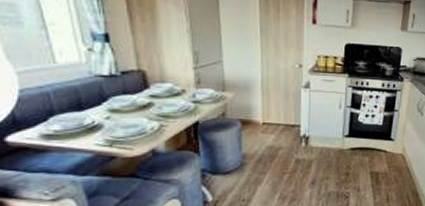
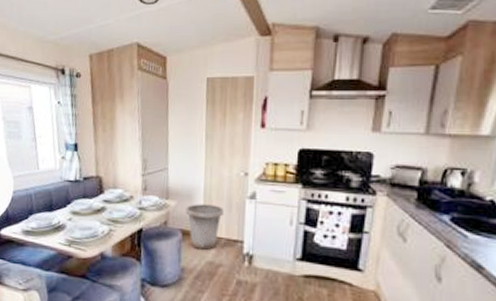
trash can: none [243,94,281,137] -> present [185,204,224,251]

